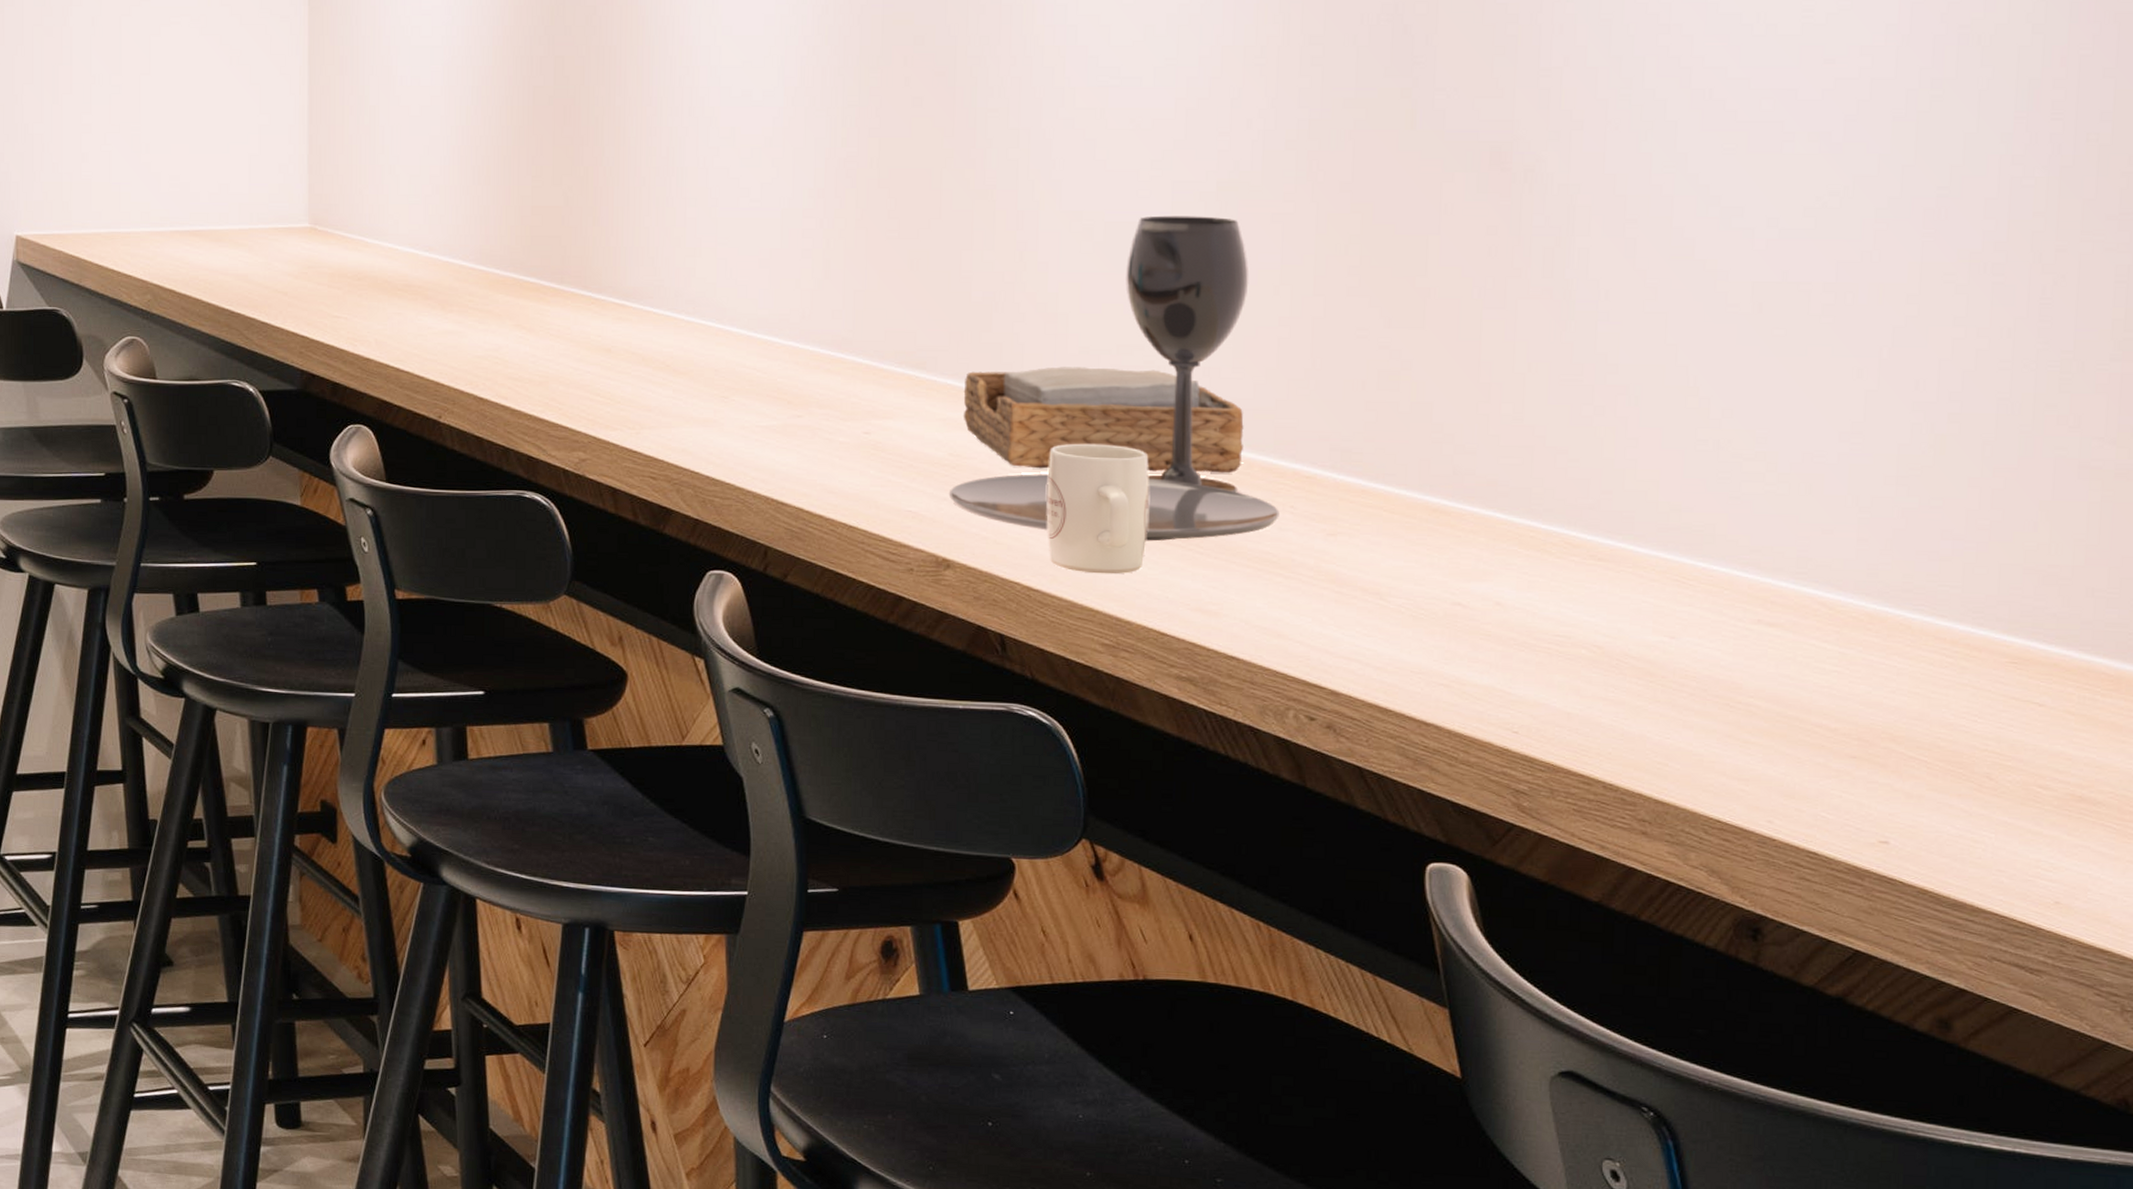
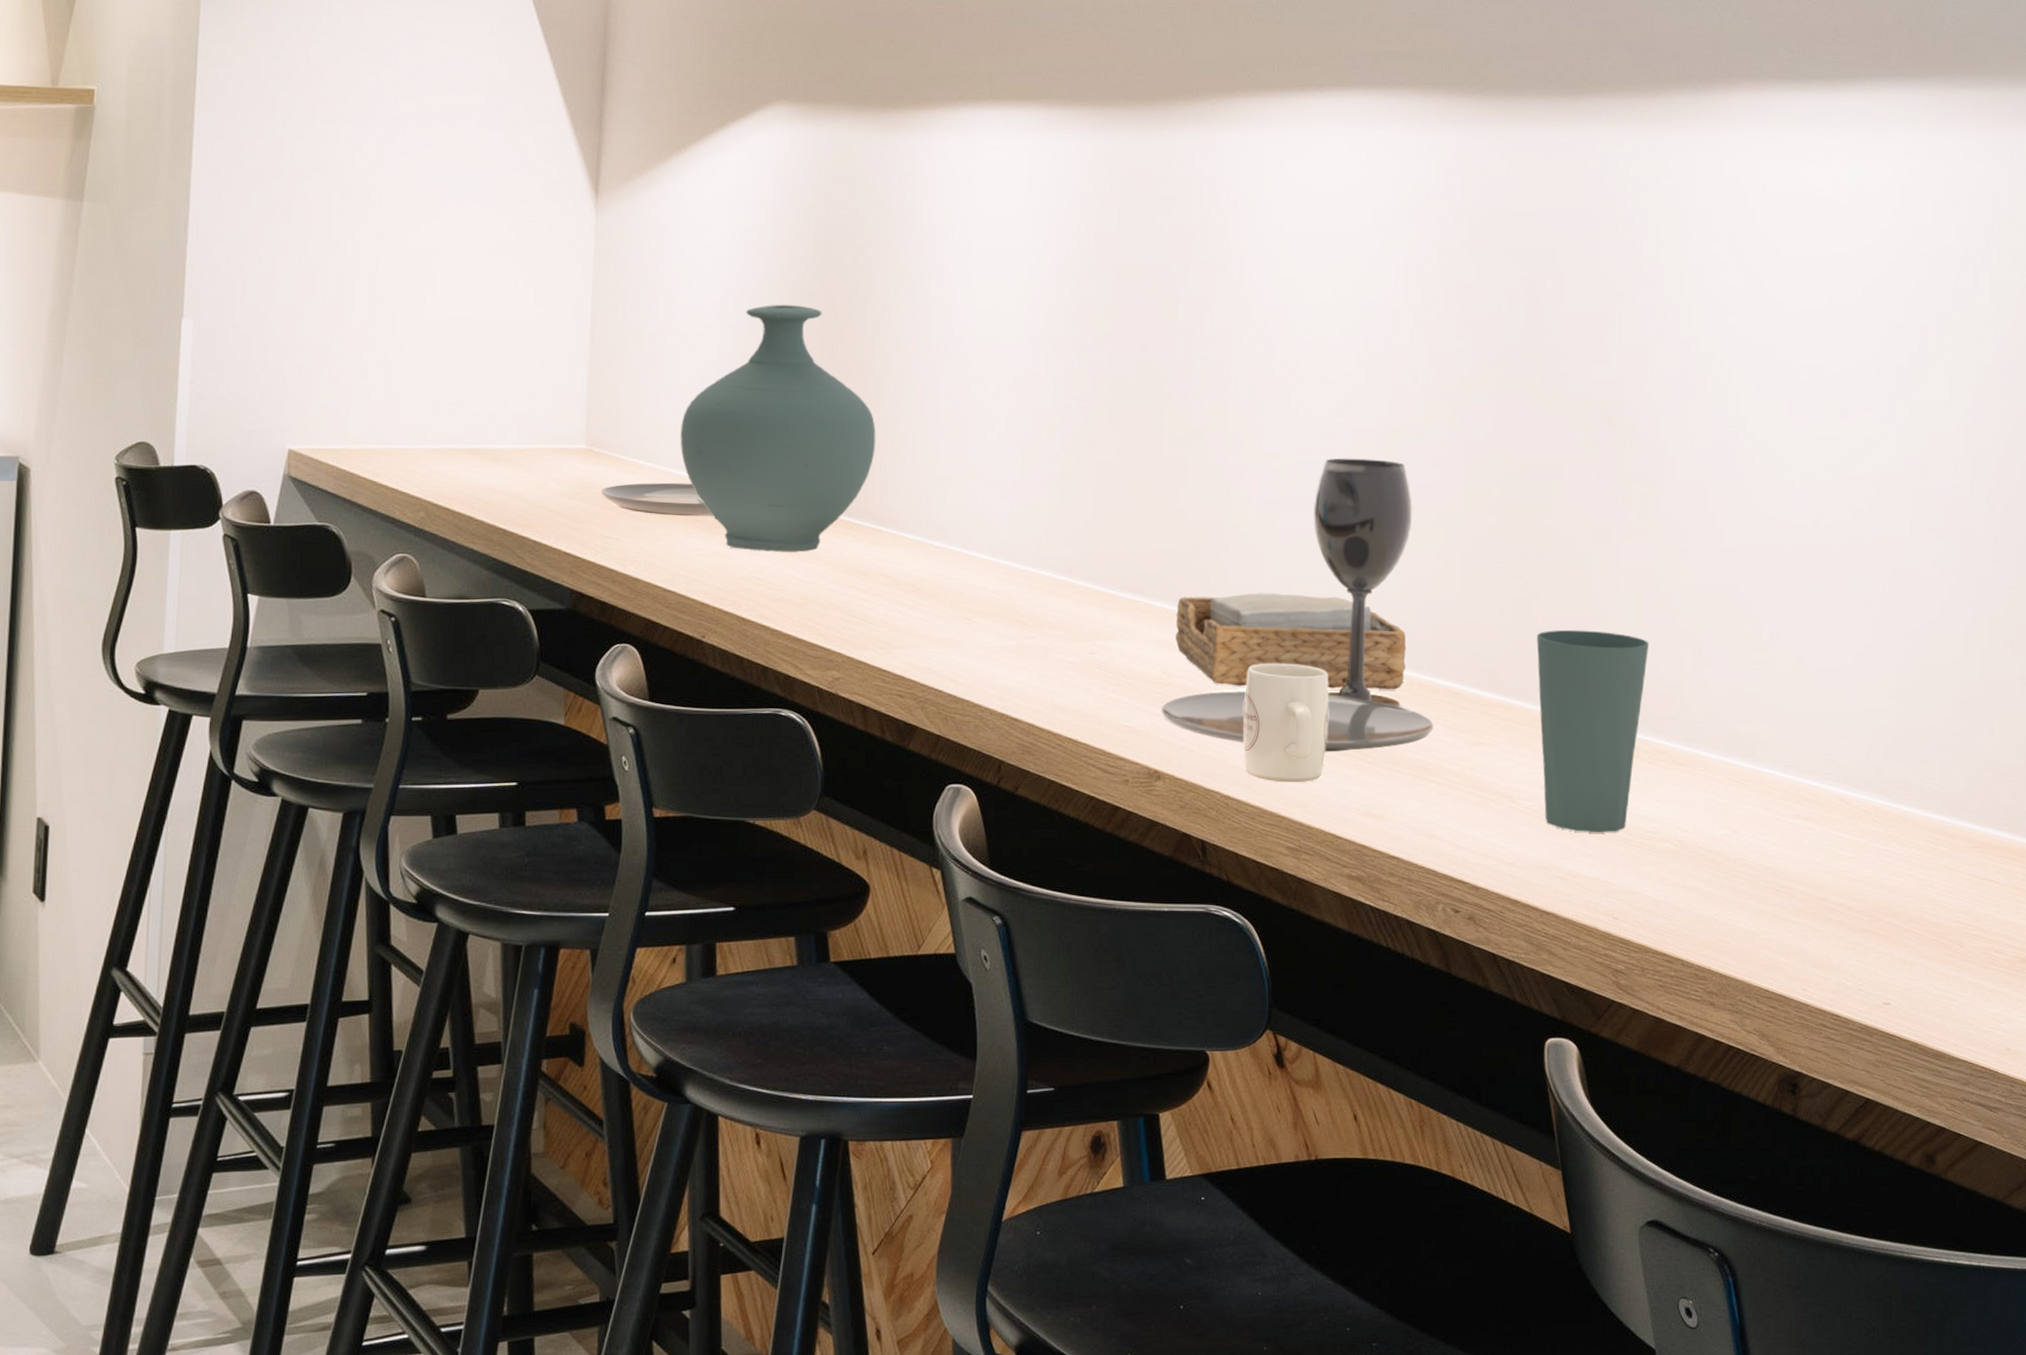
plate: none [326,260,445,295] -> present [600,482,713,517]
ceramic jug: none [406,71,616,330] -> present [680,304,876,553]
cup: none [1409,405,1558,636] -> present [1537,629,1650,833]

